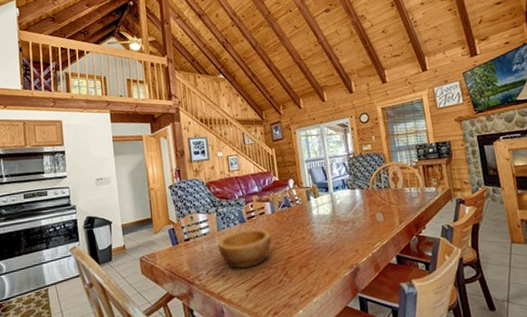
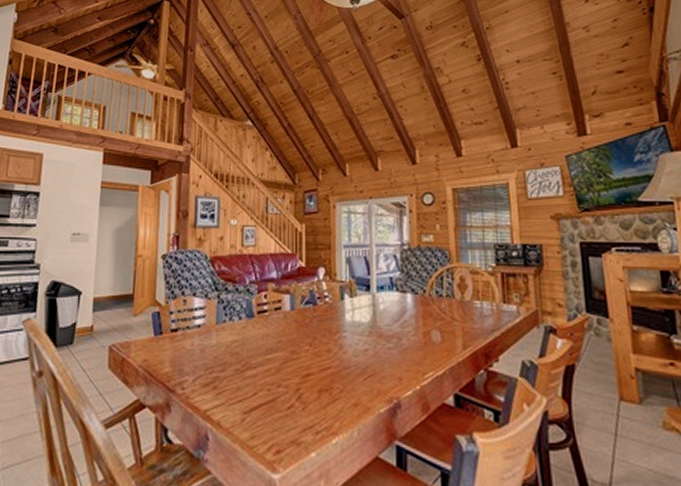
bowl: present [218,229,272,269] -> none [213,328,286,382]

